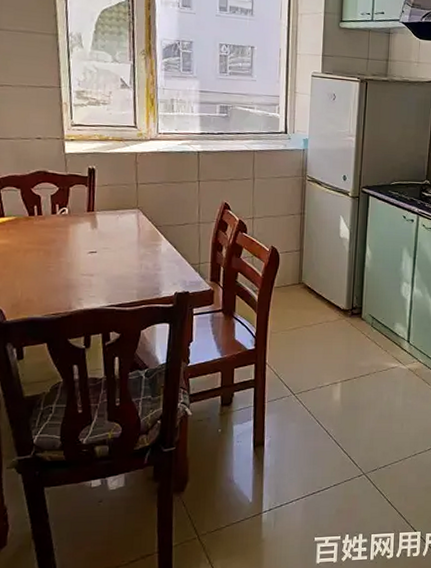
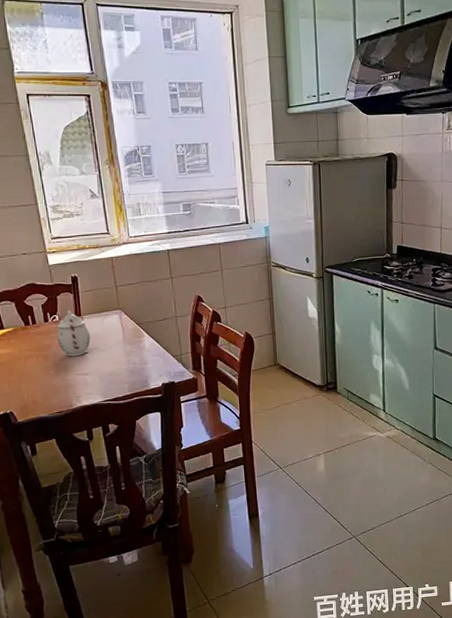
teapot: none [63,203,102,255] -> present [57,310,91,357]

